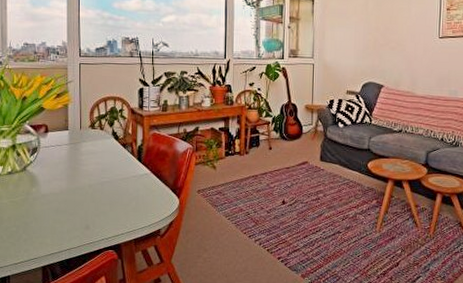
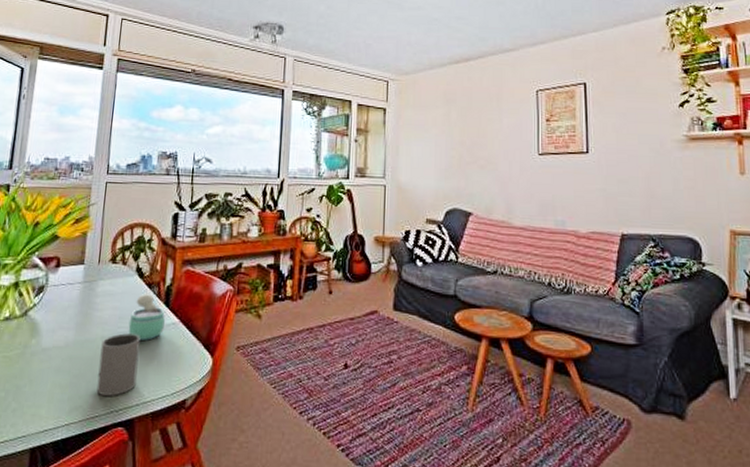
mug: none [89,182,120,228] -> present [96,333,140,396]
chocolate milk: none [110,151,140,188] -> present [128,293,166,341]

